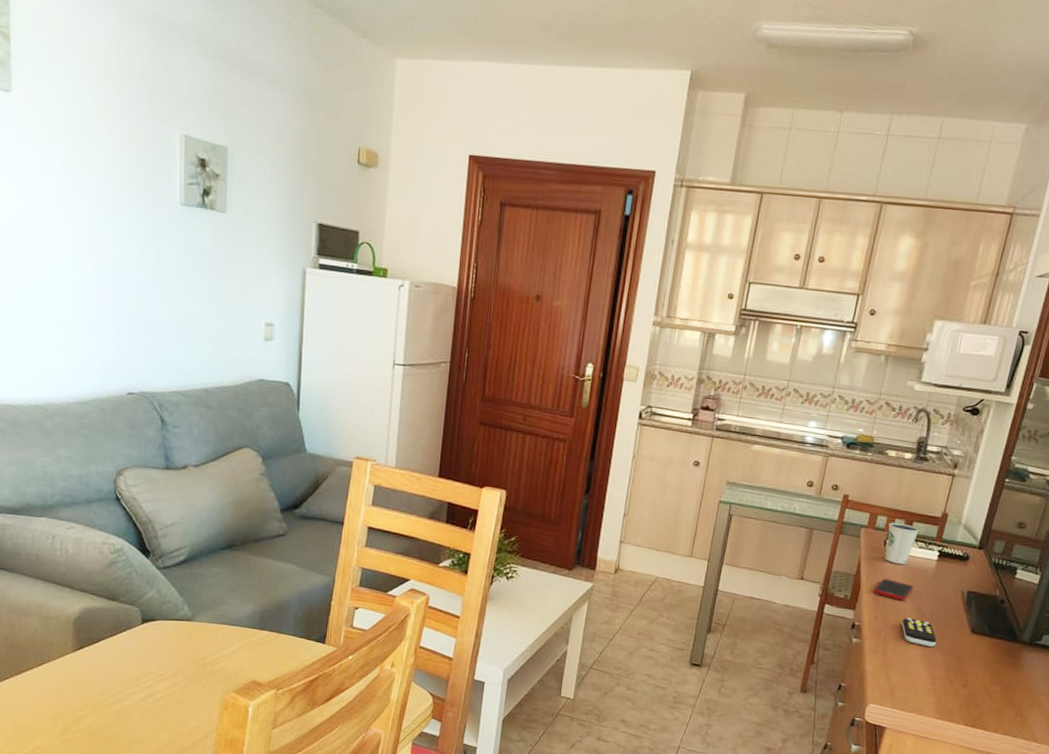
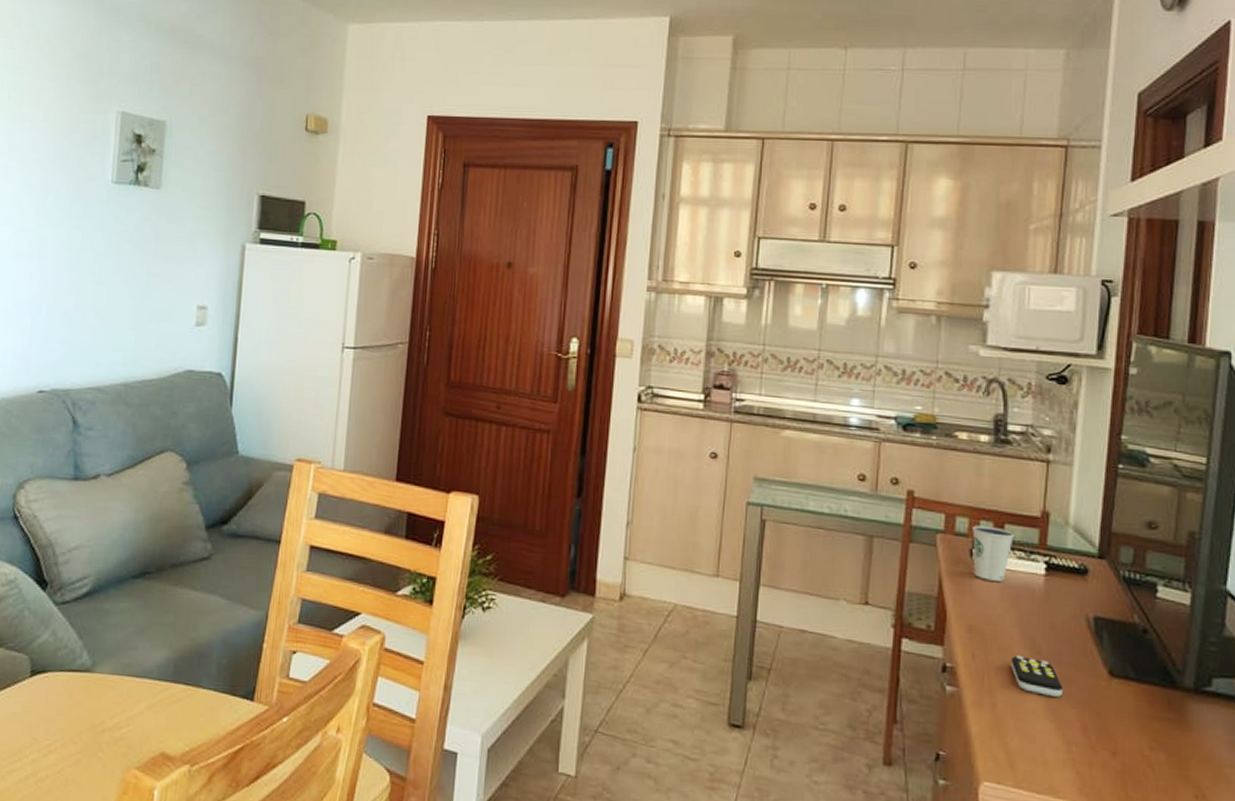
cell phone: present [874,578,913,601] -> none [966,601,1018,632]

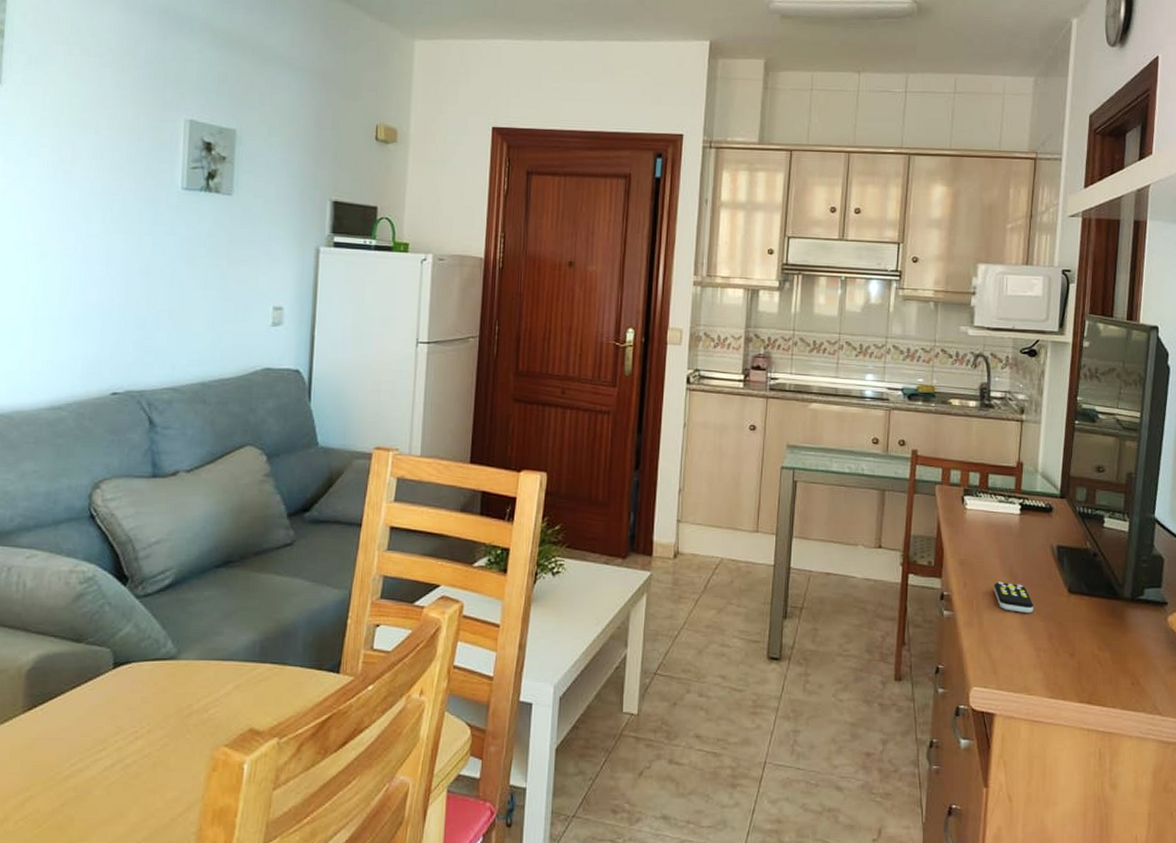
dixie cup: present [972,525,1015,582] -> none [964,476,997,522]

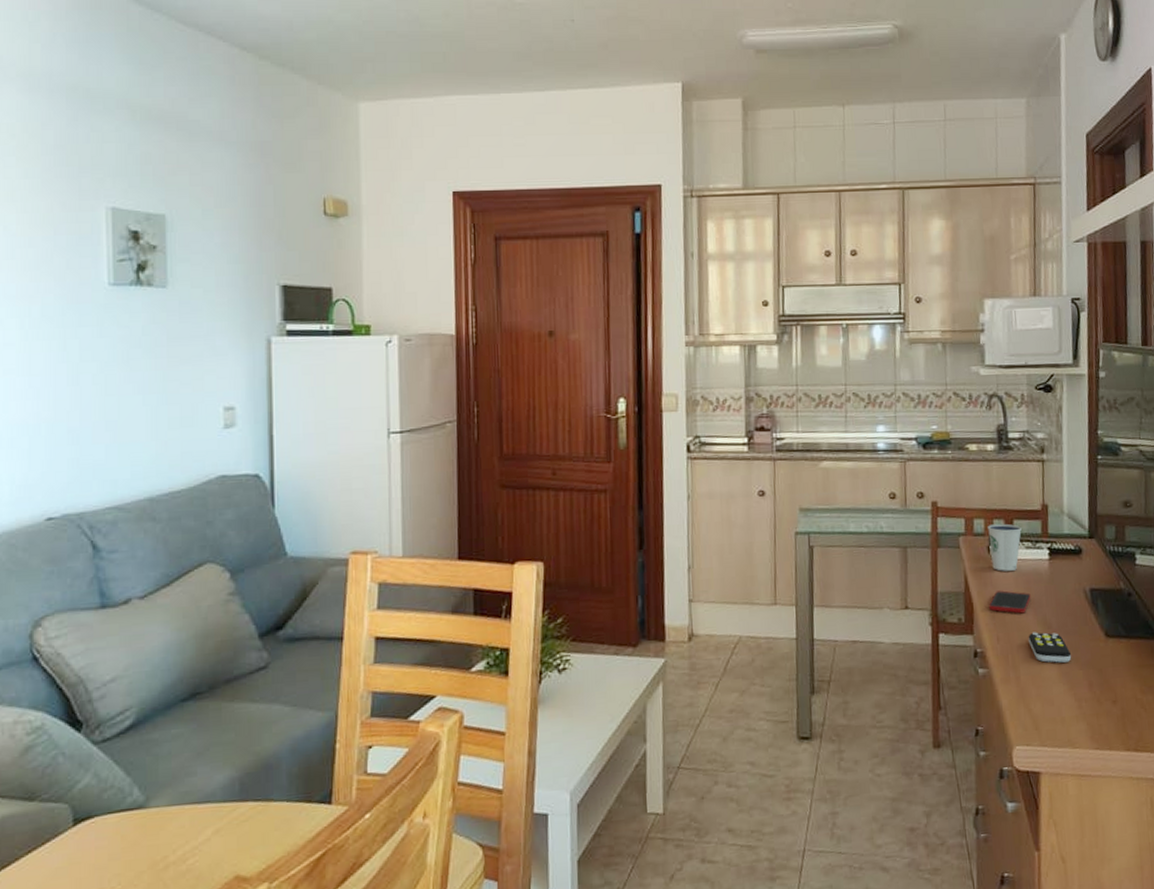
cell phone: none [959,539,1000,563] -> present [989,590,1031,614]
dixie cup: none [964,476,997,522] -> present [988,523,1023,571]

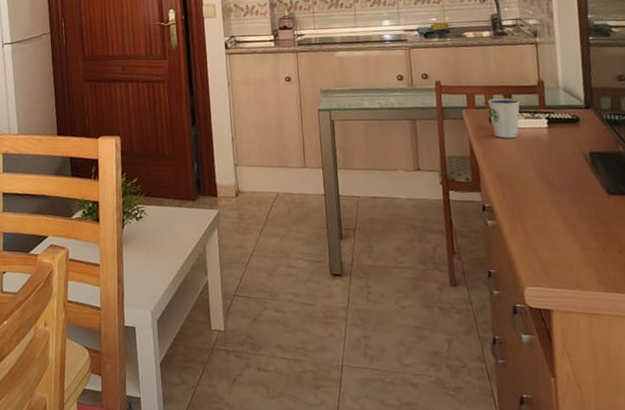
cell phone: present [989,590,1031,614] -> none [493,154,533,174]
remote control: present [1028,632,1072,663] -> none [532,189,575,217]

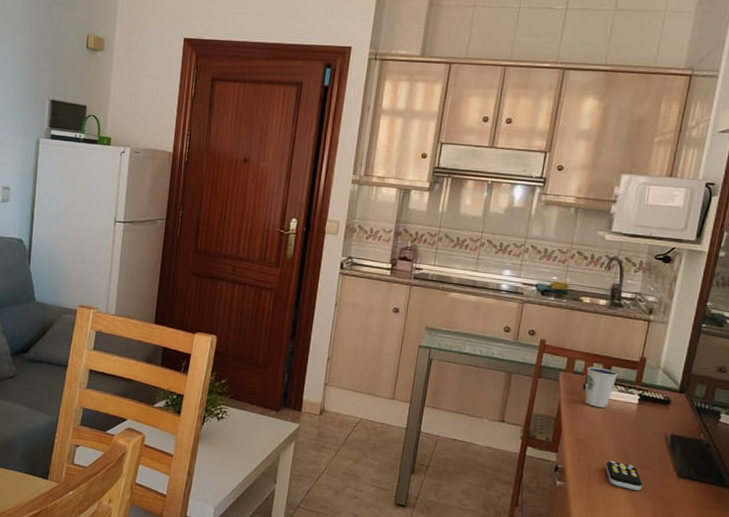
remote control: none [532,189,575,217] -> present [605,460,643,491]

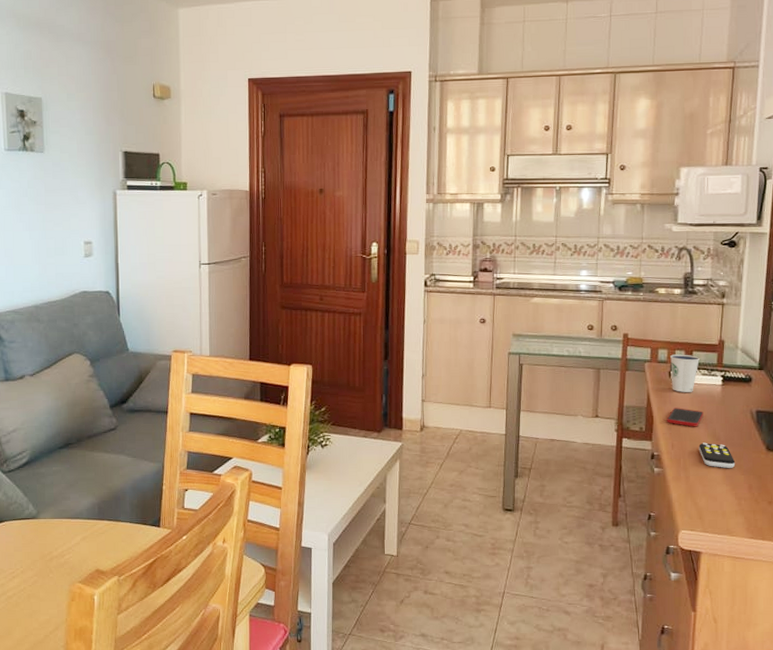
cell phone: none [576,421,615,444] -> present [667,408,704,427]

